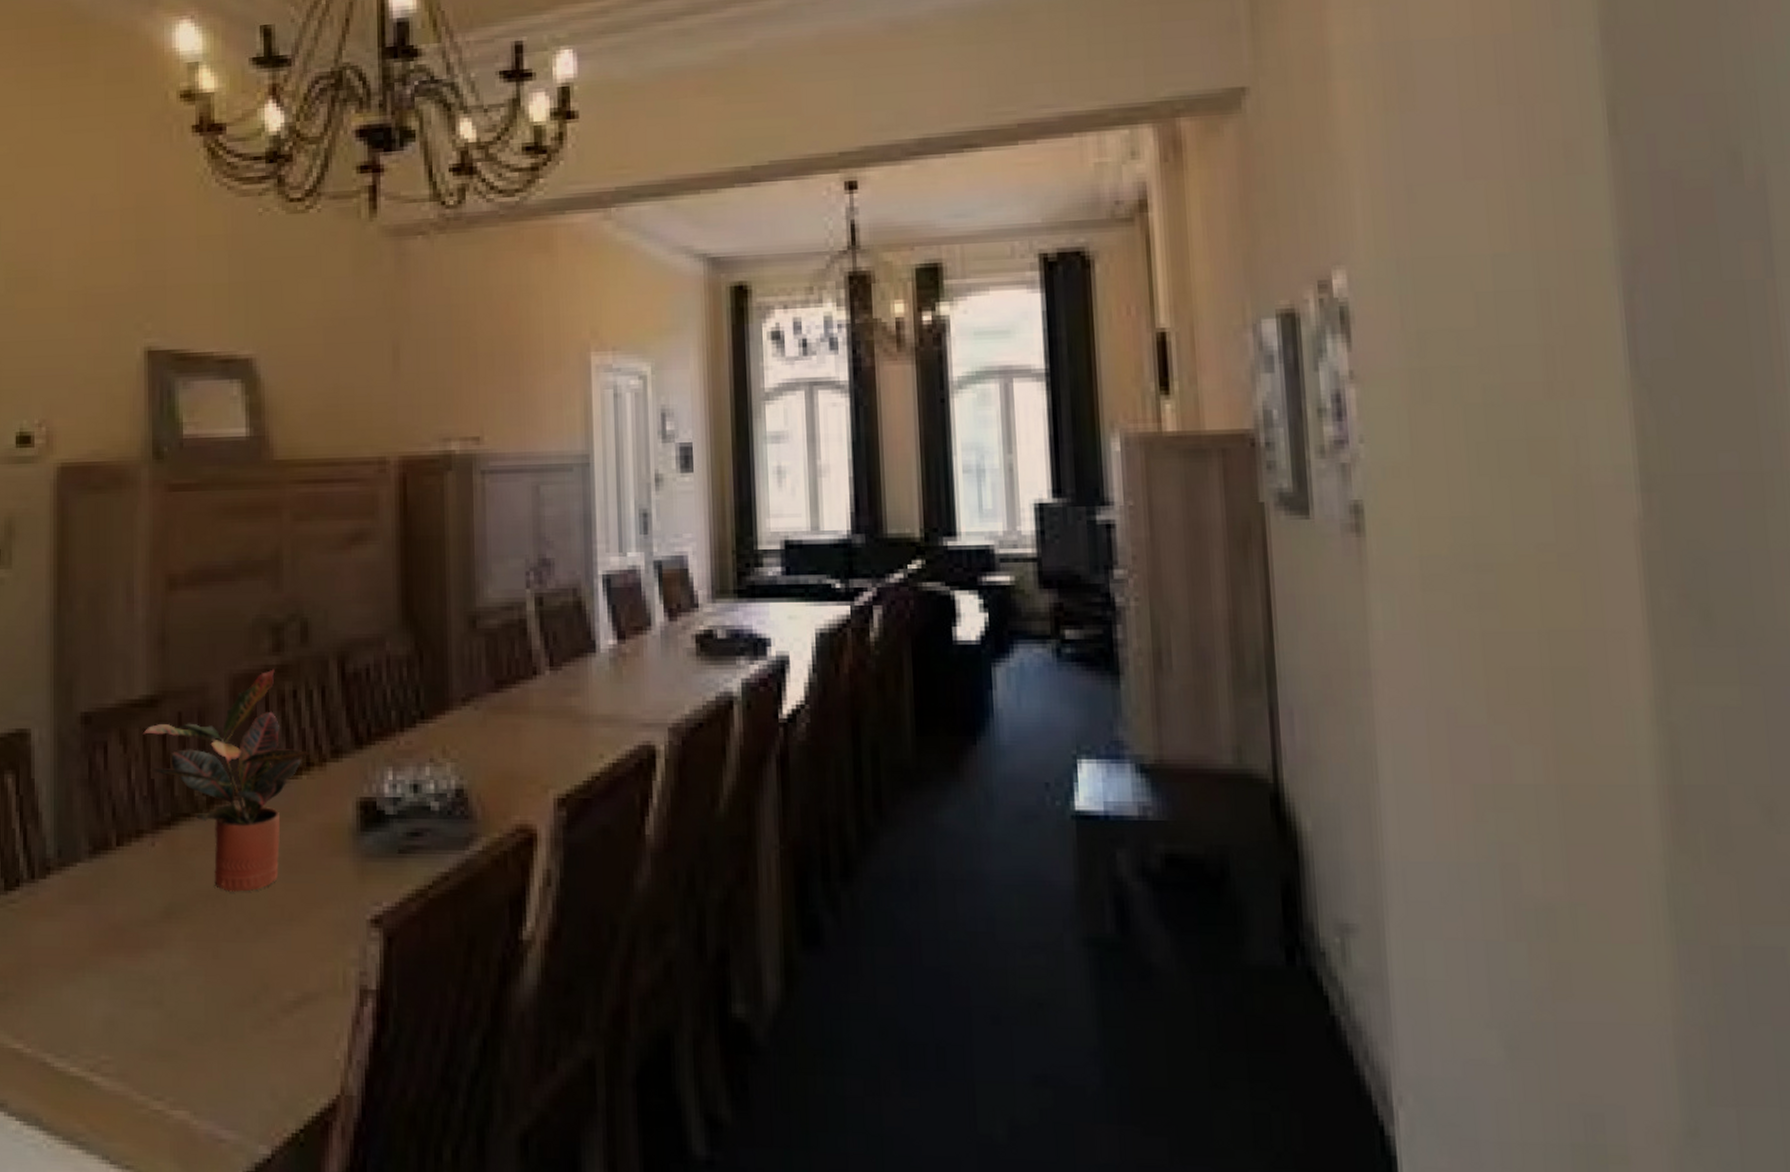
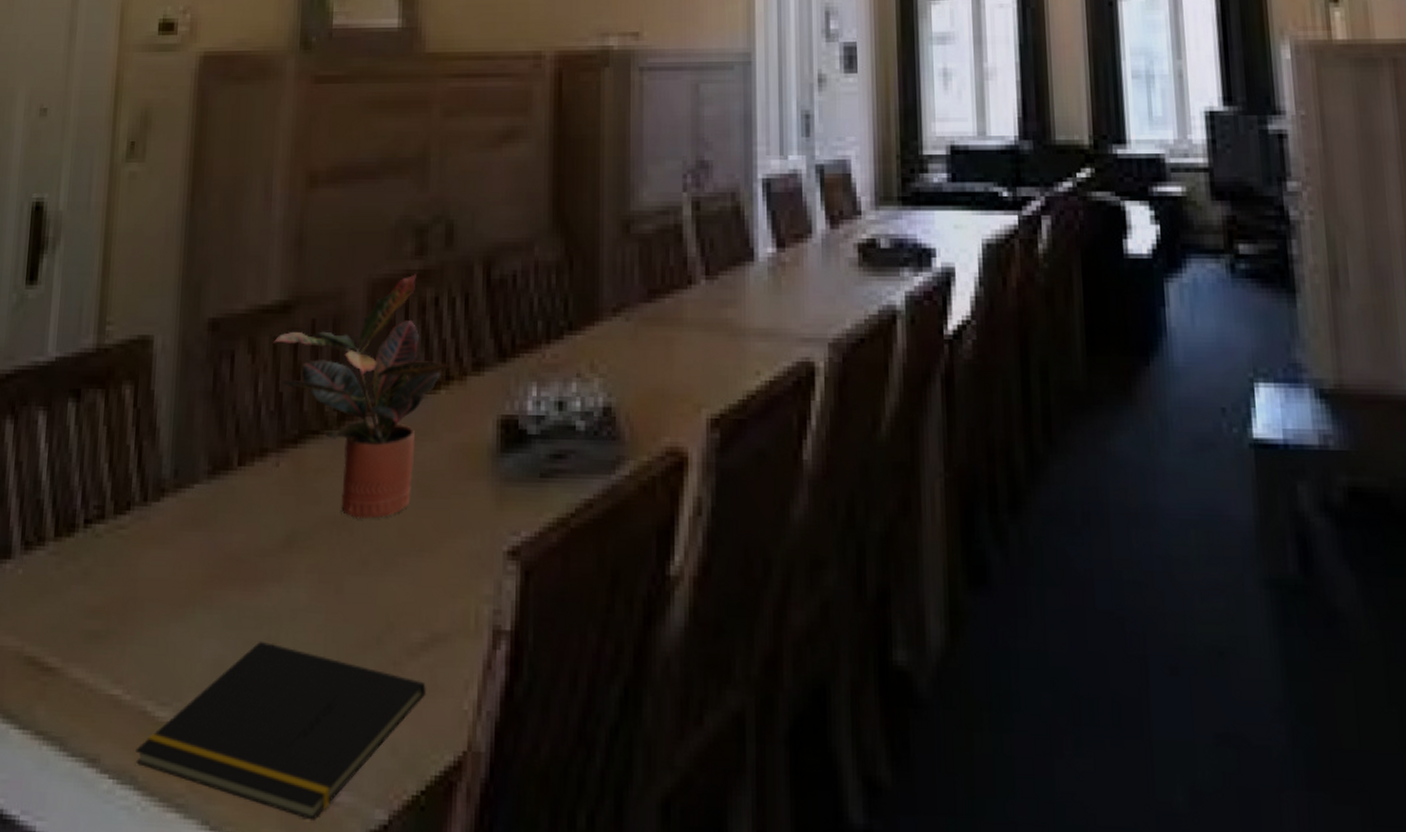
notepad: none [39,1000,300,1155] -> present [135,641,426,820]

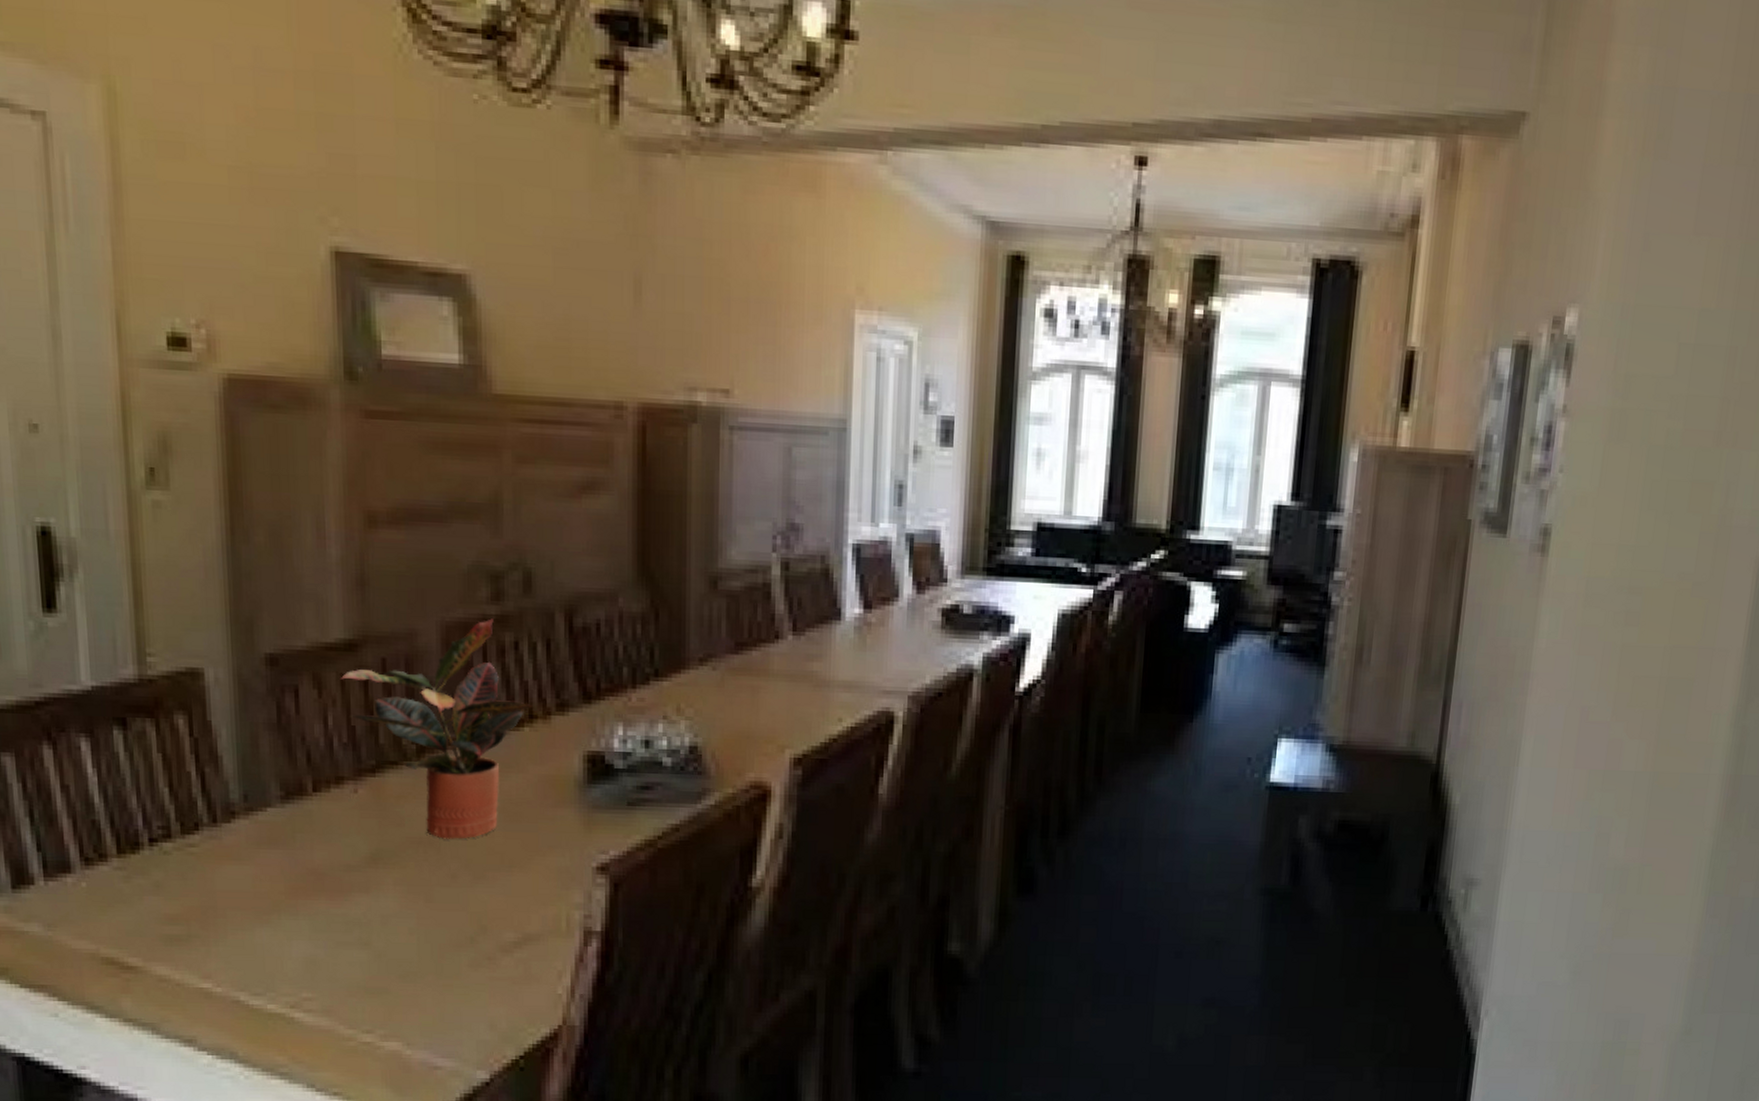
notepad: present [135,641,426,820] -> none [232,942,521,1081]

